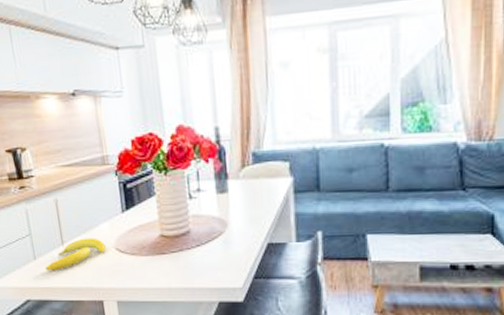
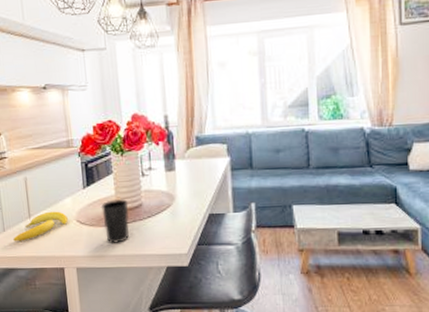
cup: none [142,225,176,275] -> present [100,199,129,243]

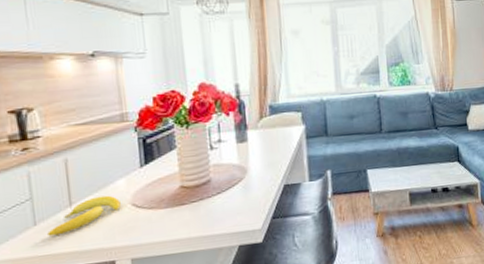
cup: present [100,199,129,243] -> none [161,176,196,226]

